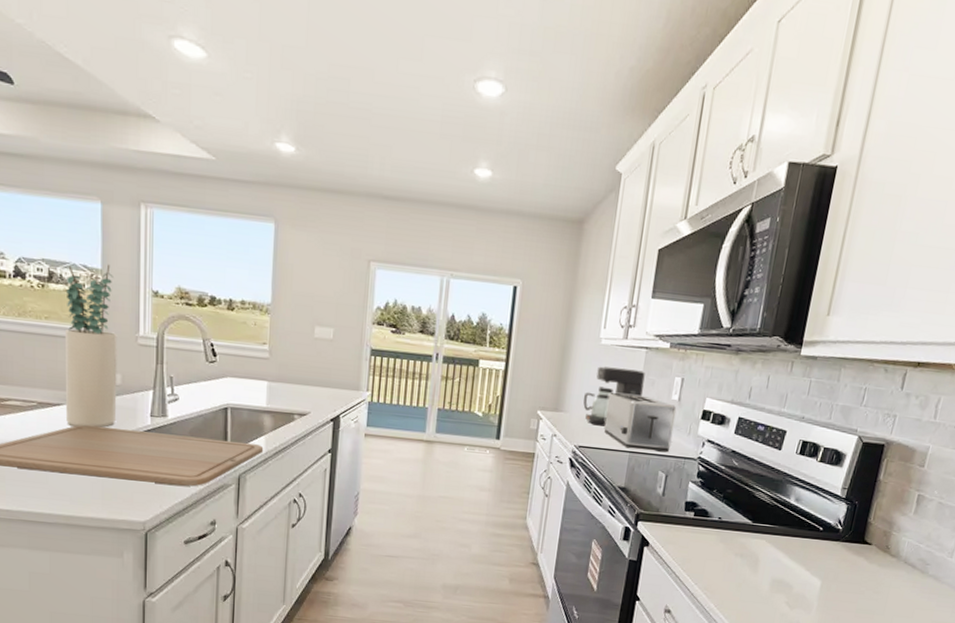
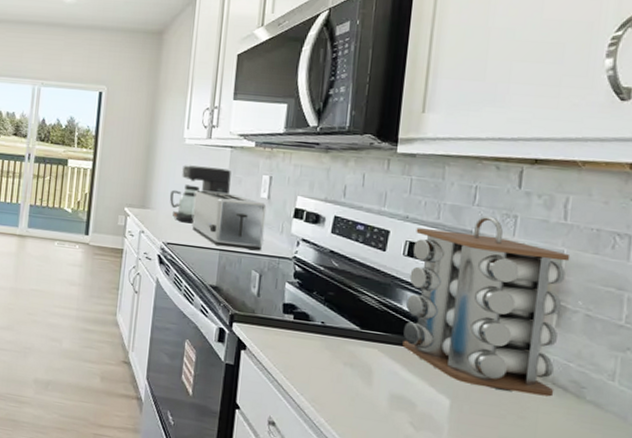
spice rack: none [787,415,934,574] -> present [402,216,571,397]

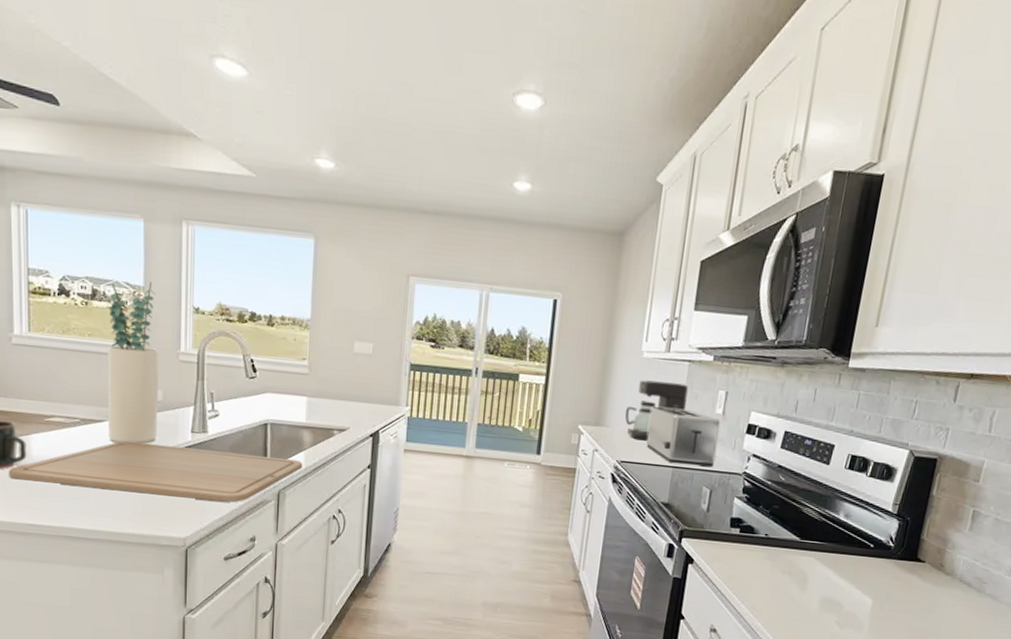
spice rack: present [402,216,571,397] -> none [836,429,990,593]

